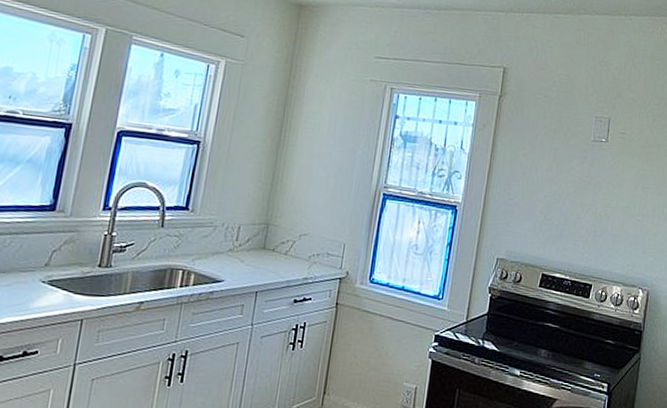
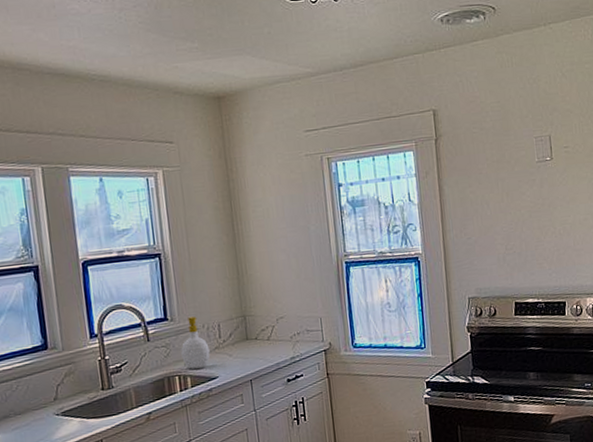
soap bottle: none [191,212,223,269] -> present [181,317,210,369]

